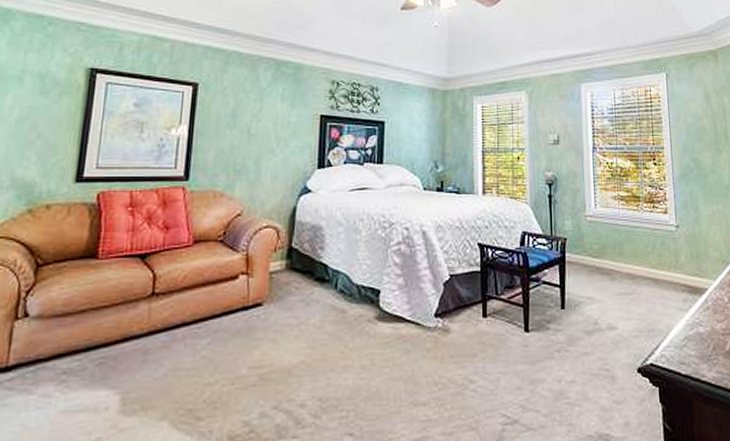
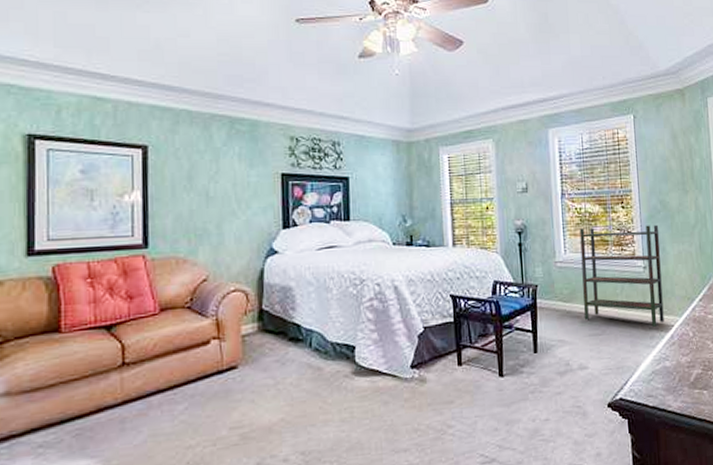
bookshelf: none [610,183,698,291] -> present [579,224,664,328]

